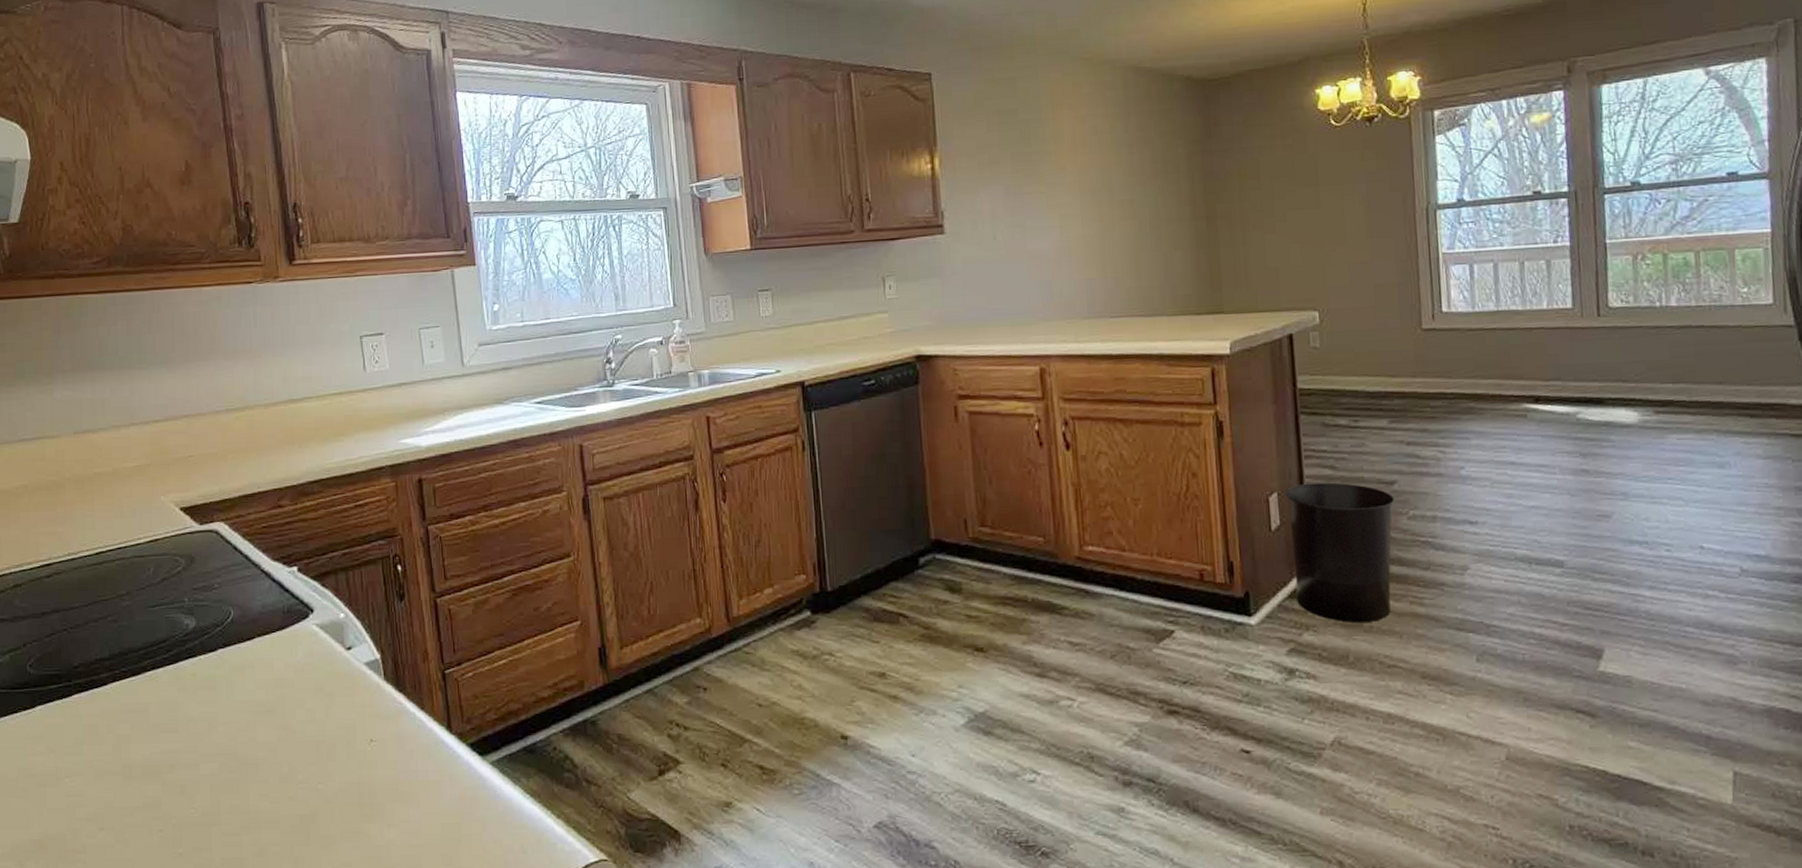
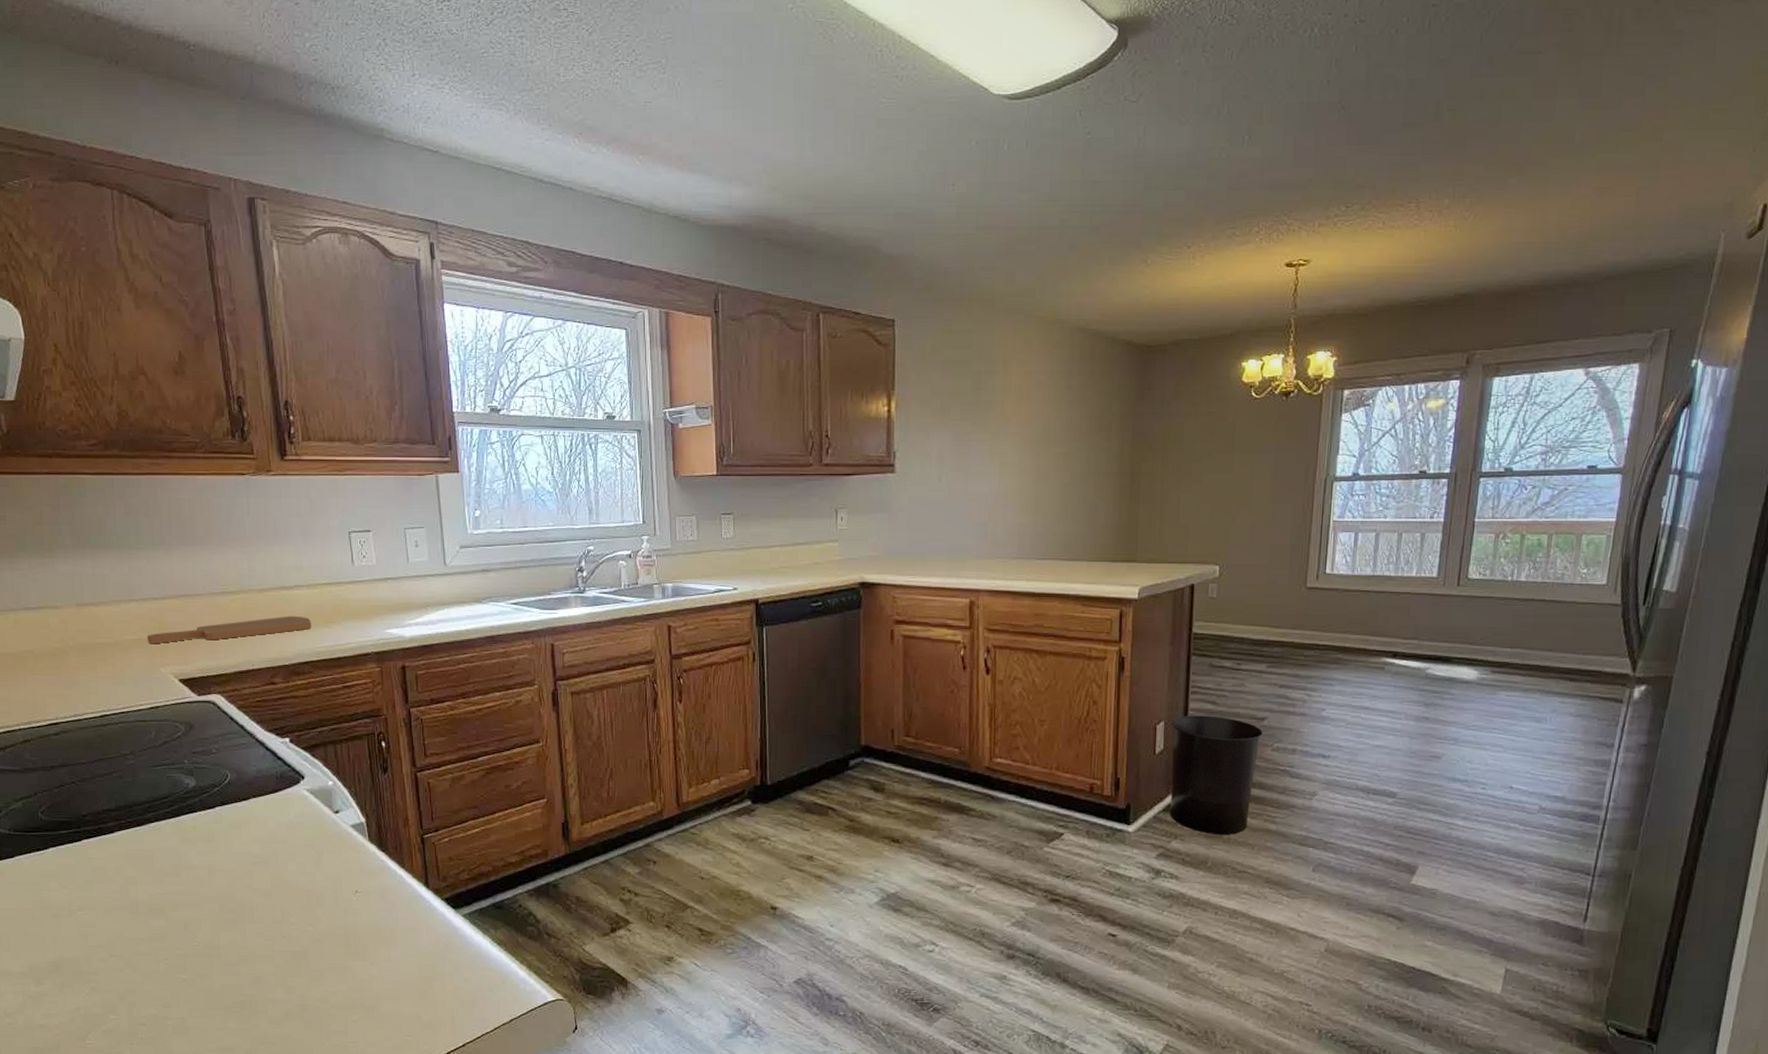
cutting board: none [147,430,321,471] -> present [147,616,311,644]

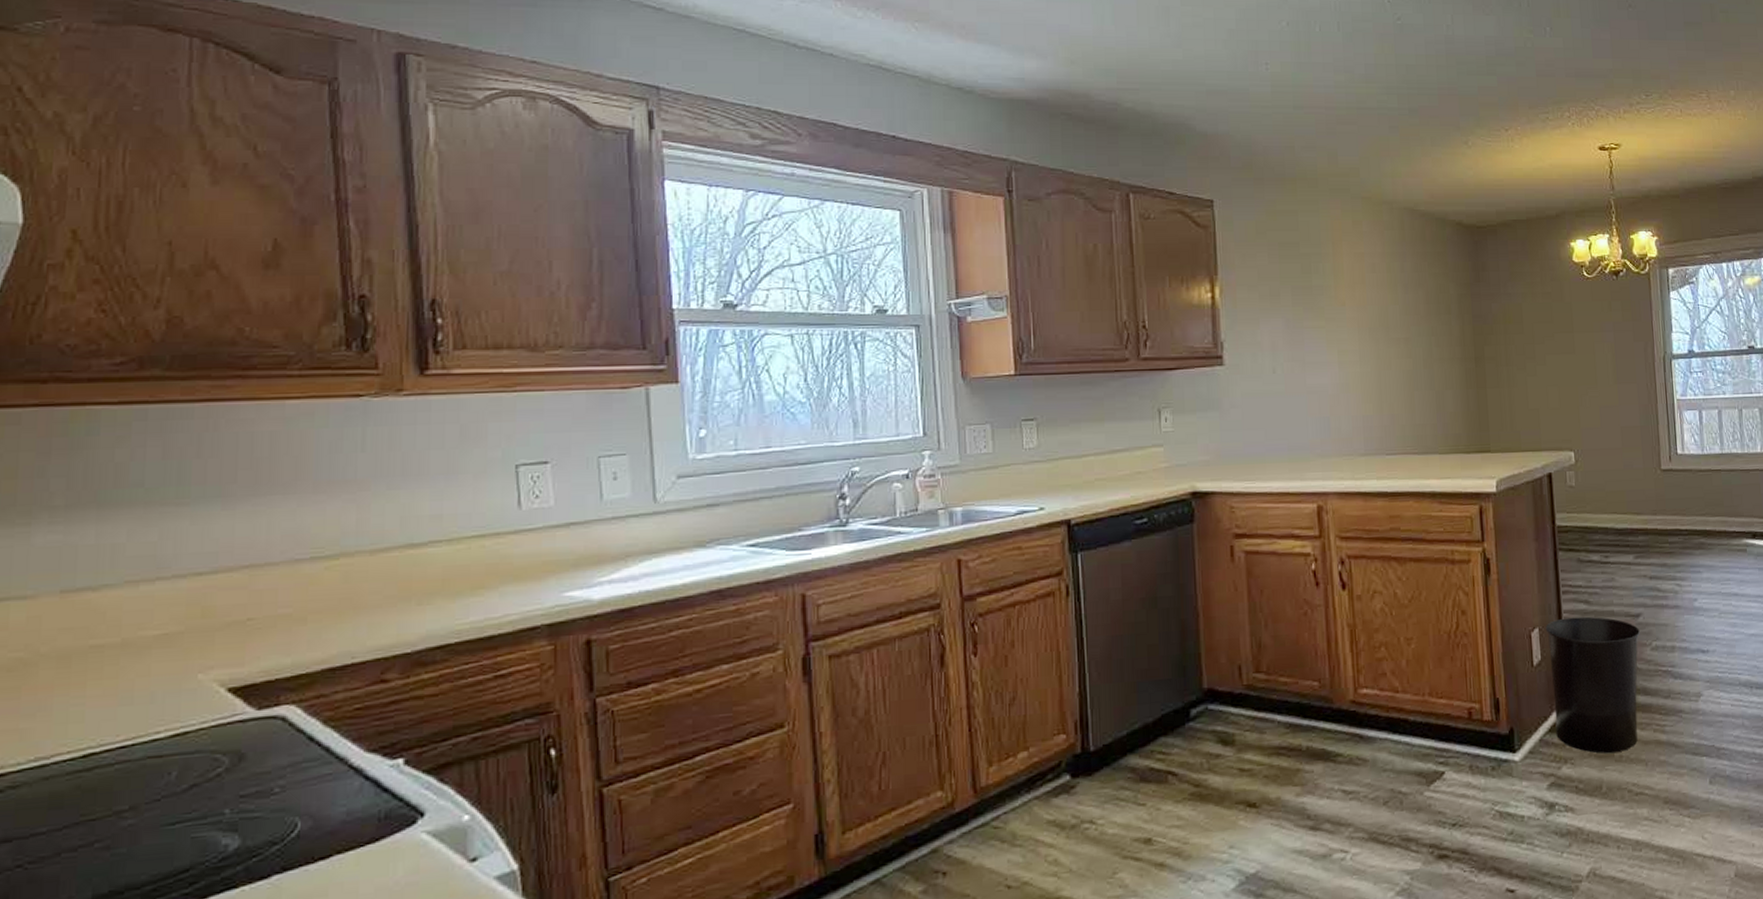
cutting board: present [147,616,311,644] -> none [178,582,450,641]

